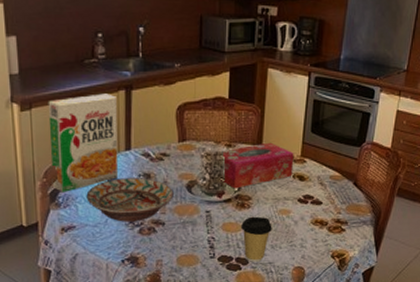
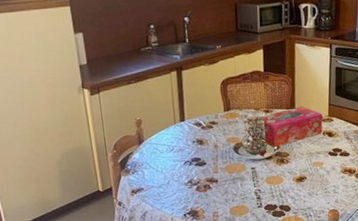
cereal box: present [48,93,119,192] -> none [113,75,176,161]
decorative bowl: present [86,178,174,222] -> none [150,143,224,182]
coffee cup: present [240,216,272,262] -> none [281,169,309,208]

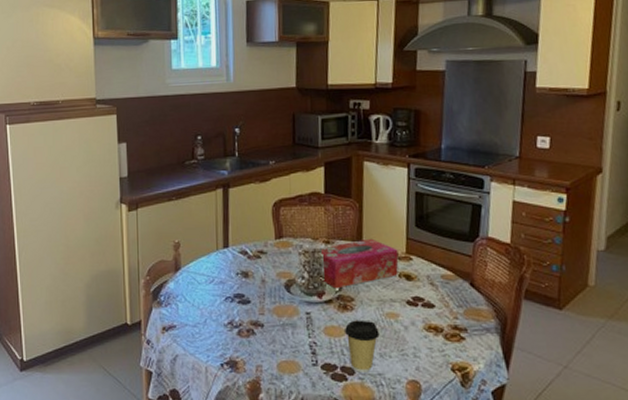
coffee cup: none [281,169,309,208] -> present [344,320,380,372]

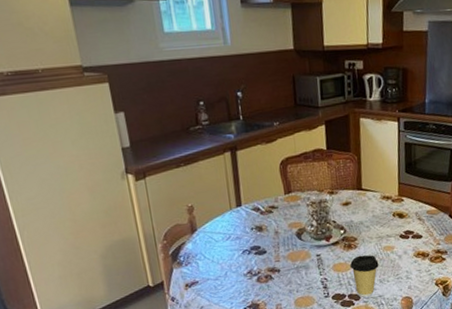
tissue box: present [320,238,399,289] -> none [325,186,393,232]

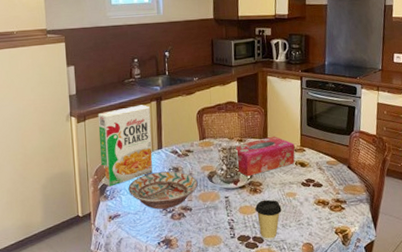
cereal box: none [160,156,232,252] -> present [97,105,153,187]
decorative bowl: none [205,230,286,273] -> present [128,171,198,210]
tissue box: none [325,186,393,232] -> present [235,136,295,177]

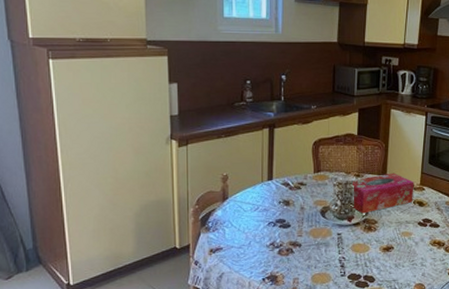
cereal box: present [97,105,153,187] -> none [202,131,262,218]
decorative bowl: present [128,171,198,210] -> none [233,204,309,244]
coffee cup: present [254,199,282,240] -> none [368,238,396,280]

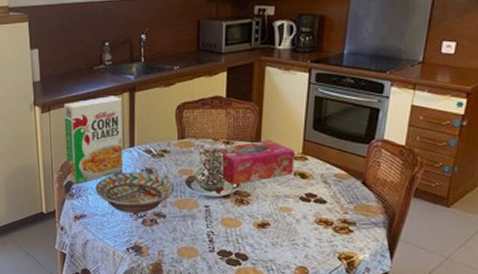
cereal box: none [202,131,262,218] -> present [63,96,124,184]
decorative bowl: none [233,204,309,244] -> present [95,173,174,213]

